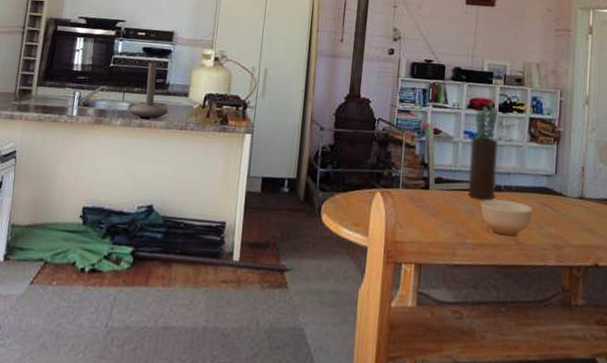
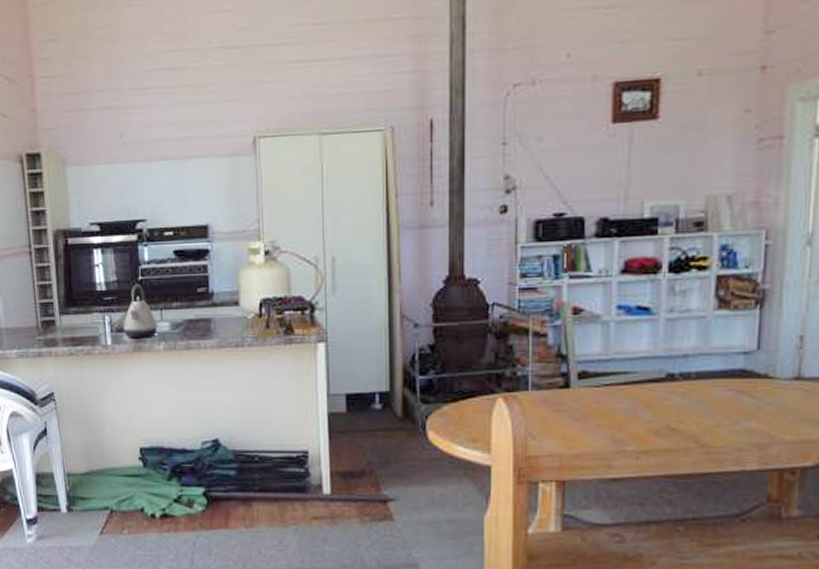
kettle: none [89,69,119,114] -> present [124,283,157,338]
paper towel holder: present [129,62,168,119] -> none [171,268,217,338]
vase: present [468,97,499,202] -> none [626,253,670,397]
bowl: present [480,199,533,237] -> none [645,392,723,438]

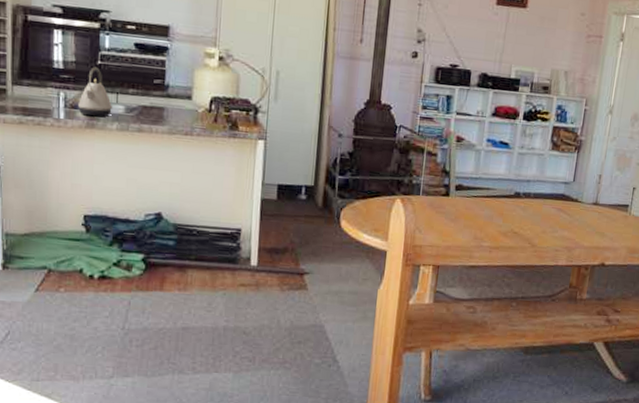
books: present [559,243,593,273] -> none [450,87,473,112]

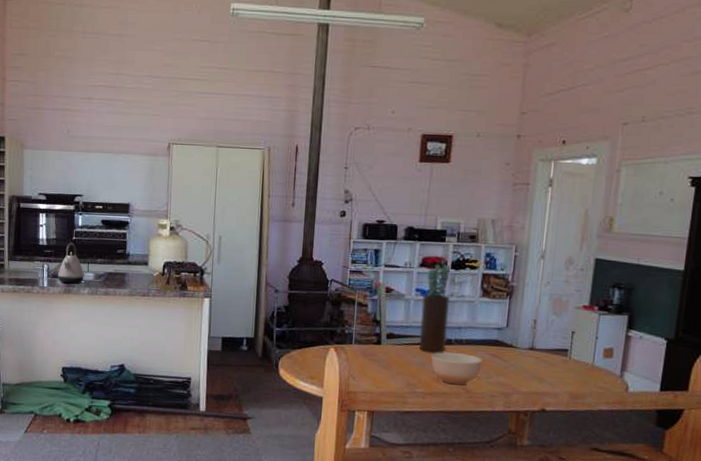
vase: none [487,105,523,208] -> present [419,255,451,355]
bowl: none [498,205,549,240] -> present [431,352,483,386]

